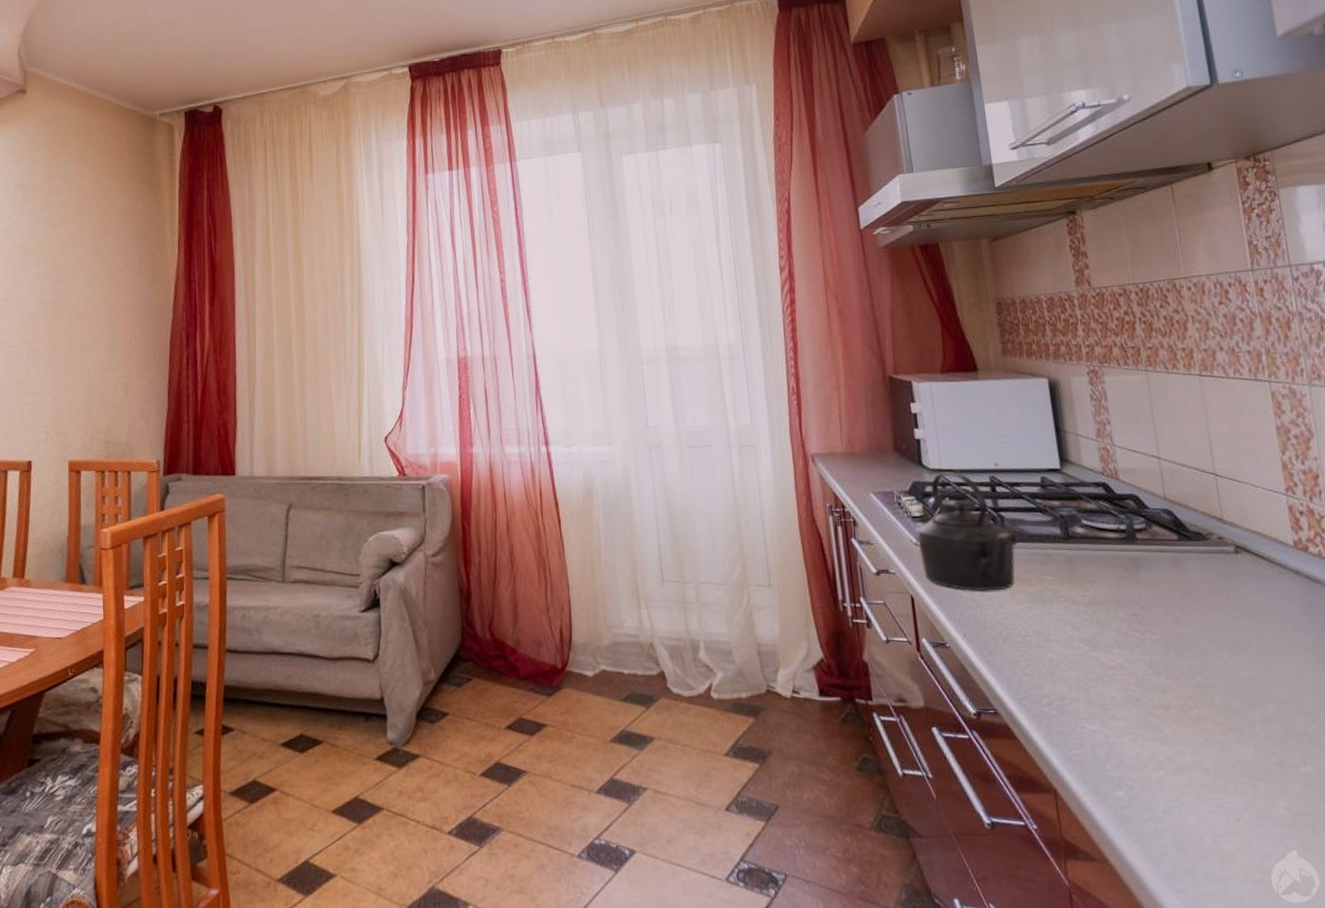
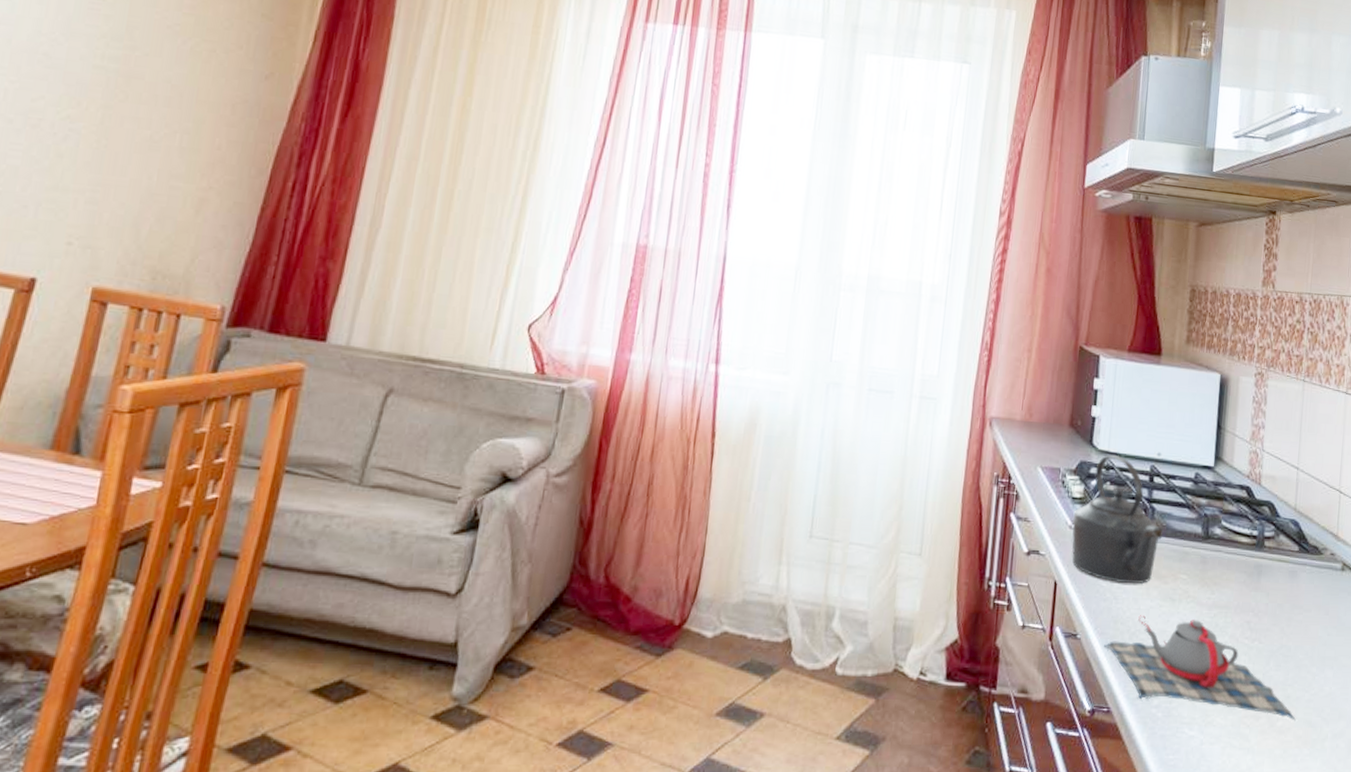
teapot: none [977,618,1213,708] -> present [1104,615,1296,721]

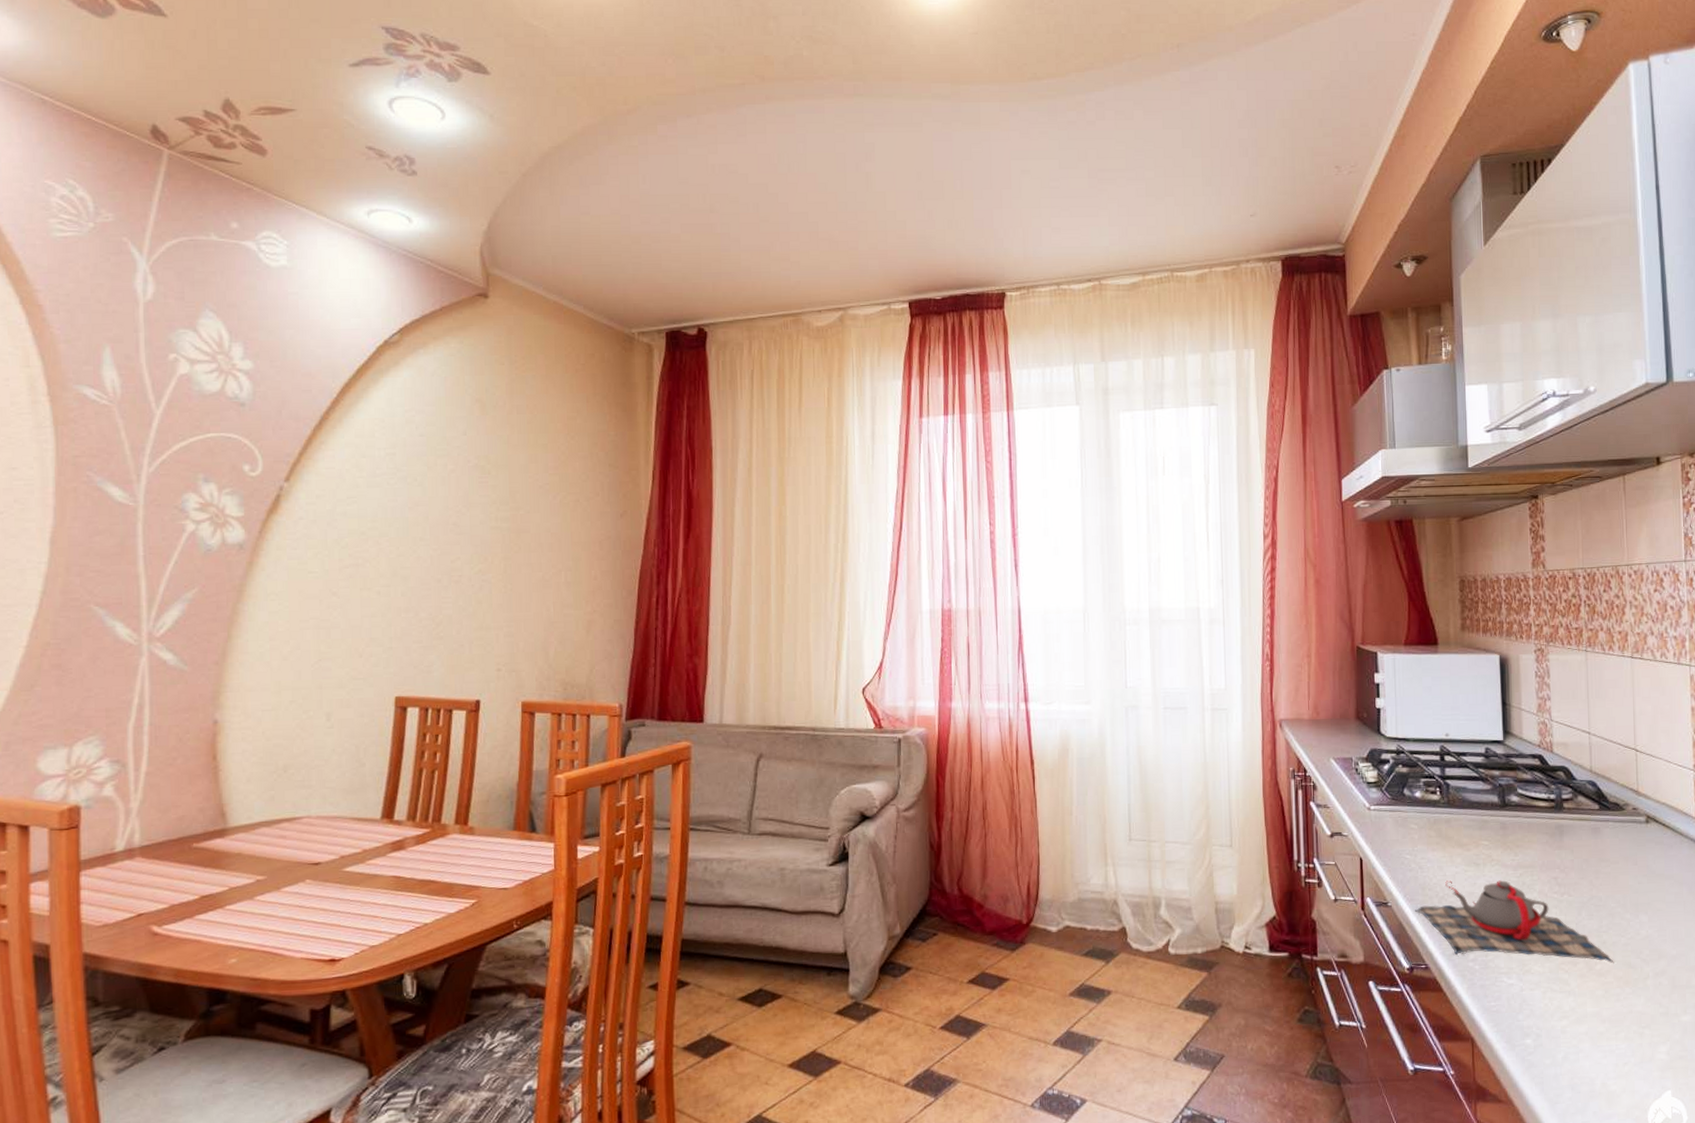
kettle: present [1072,454,1164,583] -> none [1370,739,1460,854]

